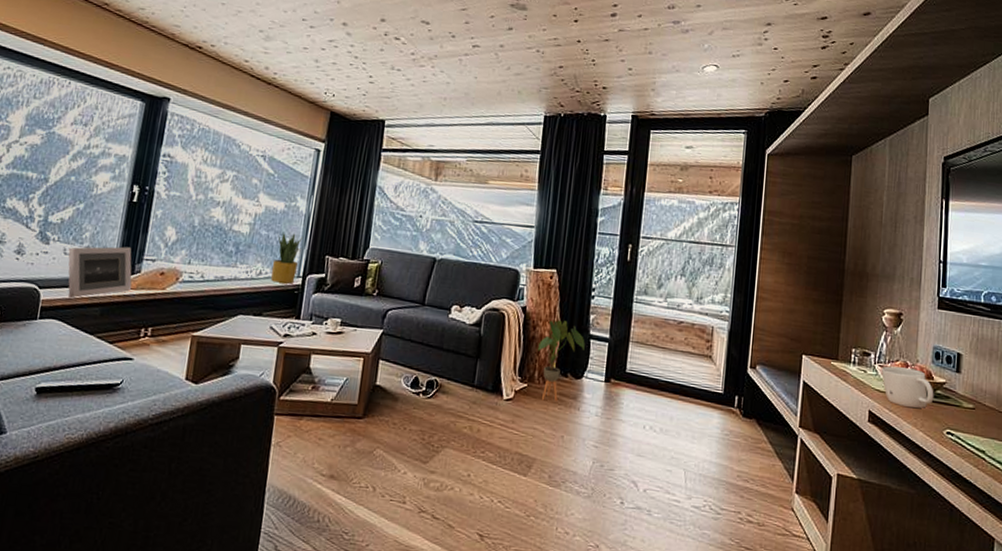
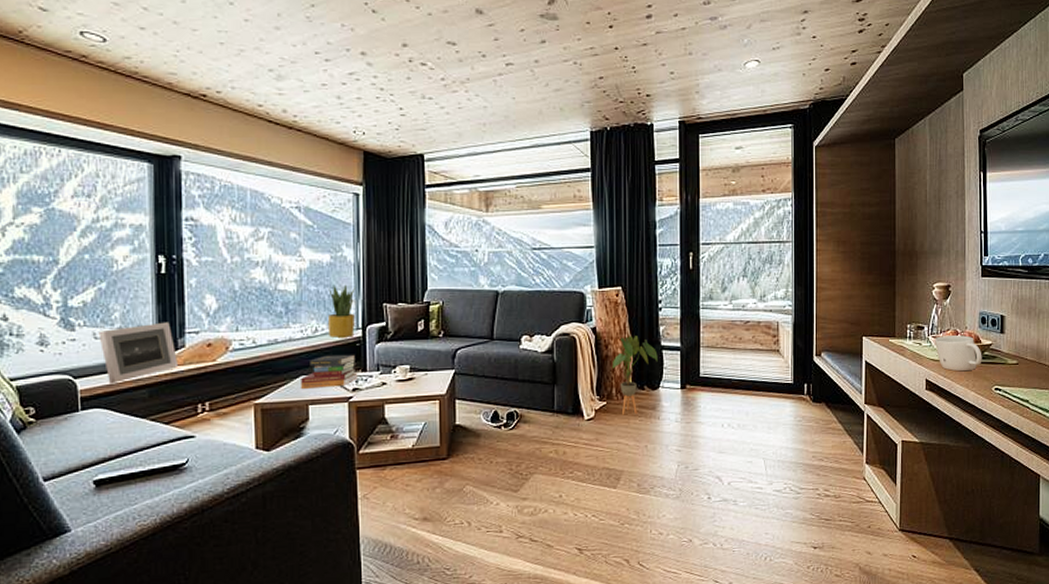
books: none [237,298,292,331] -> present [301,354,358,390]

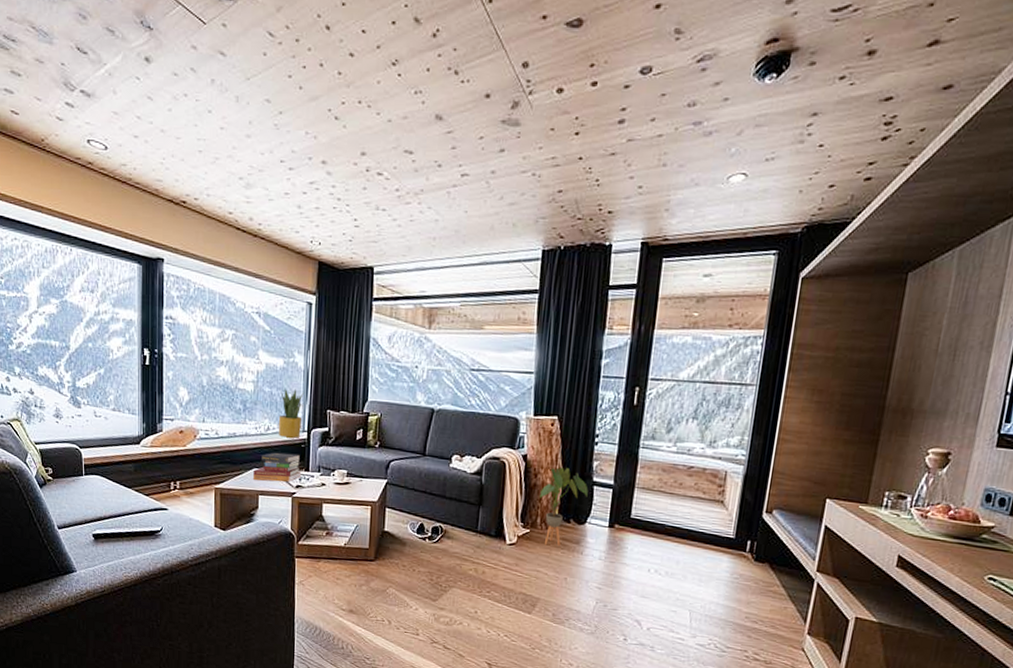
picture frame: present [98,322,179,384] -> none [98,408,157,457]
mug: present [934,335,982,372] -> none [917,509,979,554]

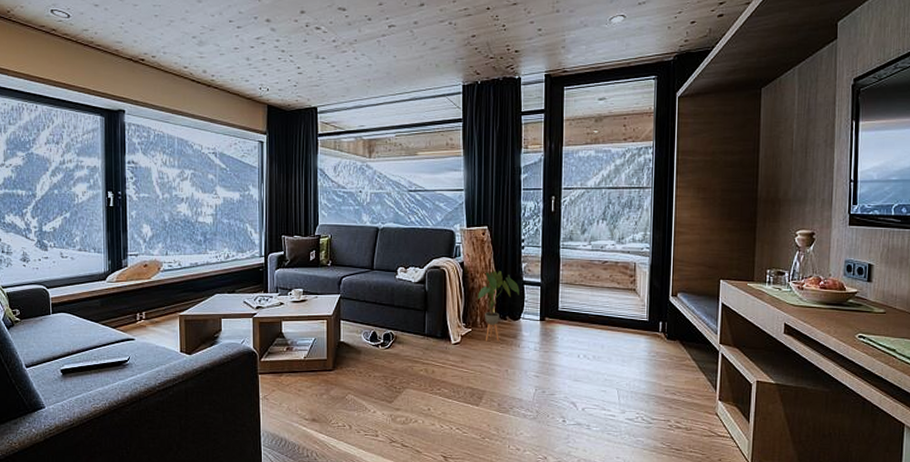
books: present [253,452,302,483] -> none [216,277,261,306]
planter: present [278,389,304,438] -> none [237,218,259,263]

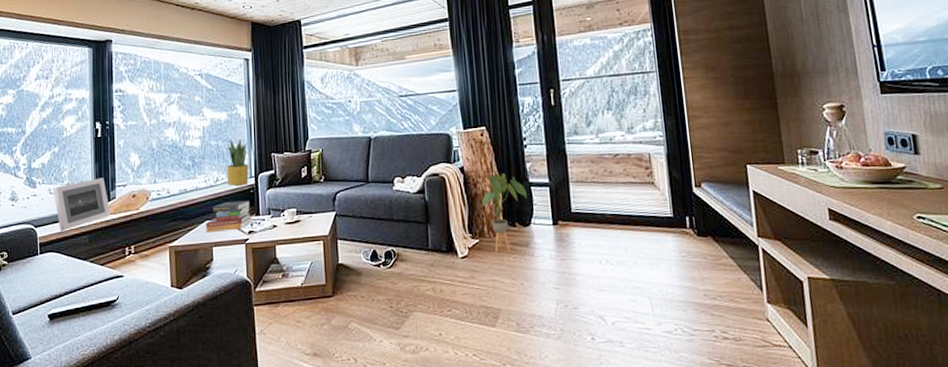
picture frame: none [64,246,123,294] -> present [53,177,111,232]
books: none [216,277,261,306] -> present [206,200,253,233]
planter: none [237,218,259,263] -> present [226,138,249,186]

